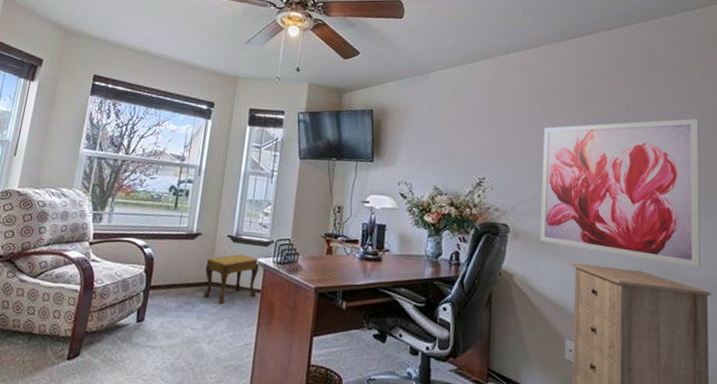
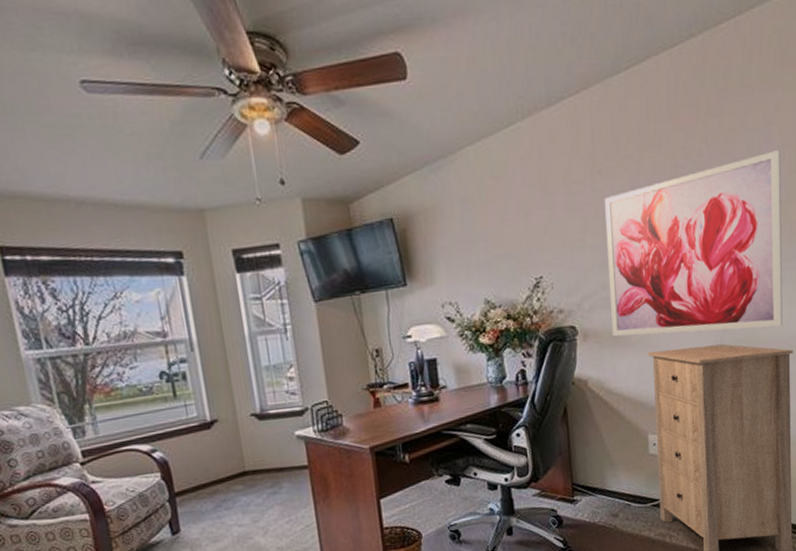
footstool: present [203,254,259,304] -> none [233,431,304,492]

